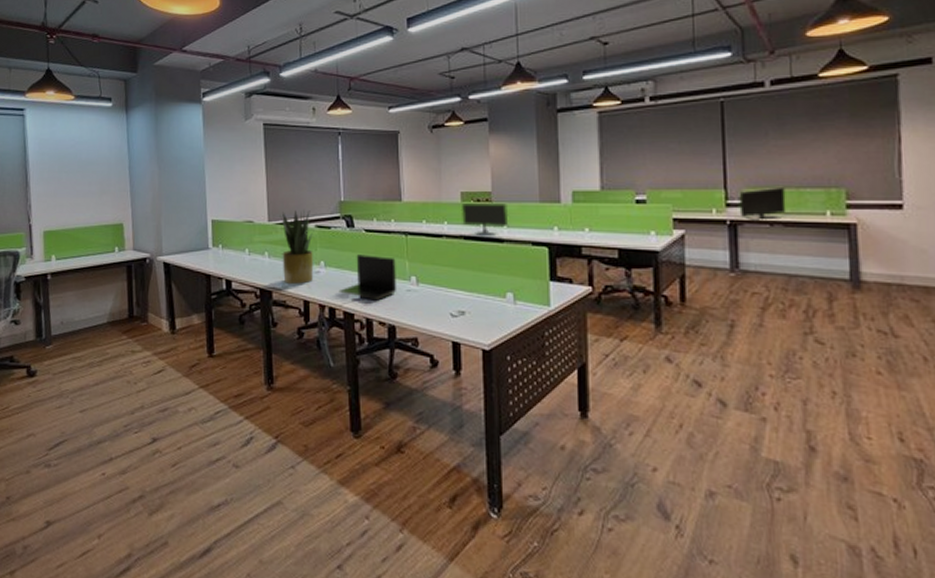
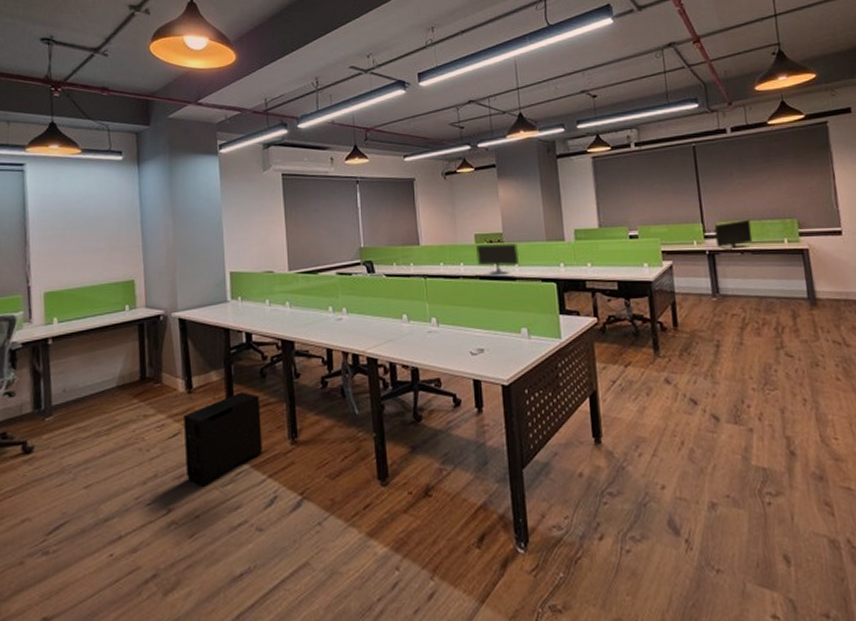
computer tower: none [167,336,240,421] -> present [183,392,262,487]
planter: present [280,210,314,284] -> none [300,258,336,333]
laptop computer: present [338,254,397,299] -> none [361,299,419,343]

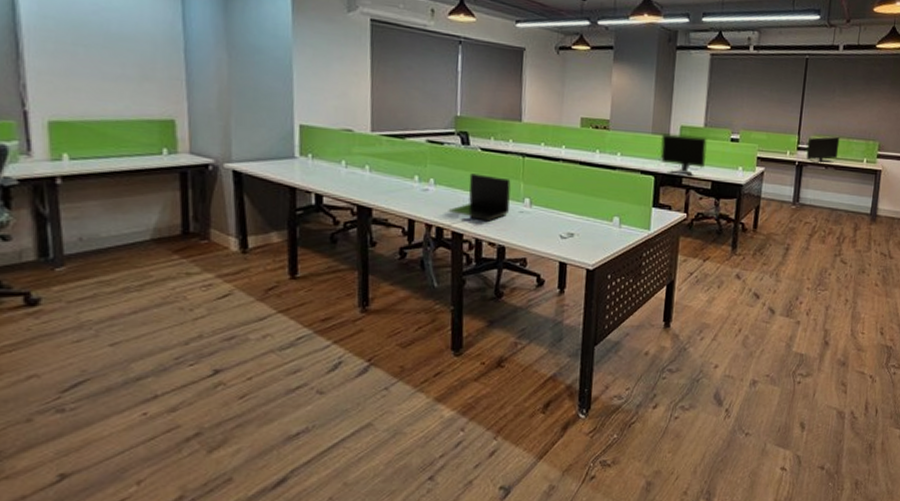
computer tower: present [183,392,262,487] -> none [235,256,329,349]
laptop computer: none [361,299,419,343] -> present [448,173,511,220]
computer monitor: present [475,244,519,276] -> none [579,129,623,163]
computer monitor: none [556,237,607,279] -> present [660,133,707,176]

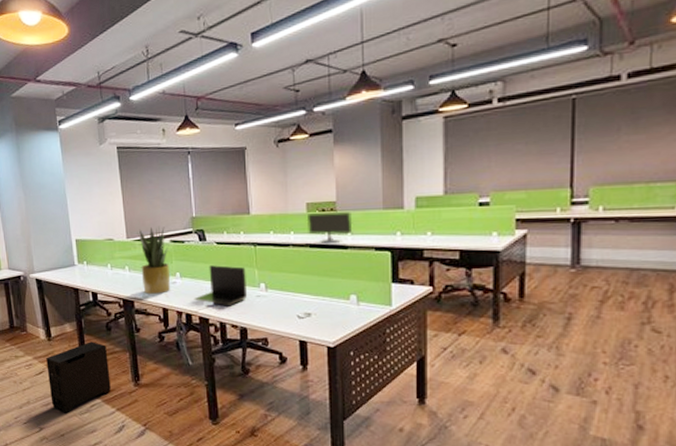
computer tower: none [235,256,329,349] -> present [46,342,111,413]
planter: none [385,122,425,202] -> present [137,227,171,294]
computer monitor: none [579,129,623,163] -> present [306,212,353,244]
computer monitor: present [660,133,707,176] -> none [394,205,451,248]
monitor: present [806,136,840,163] -> none [584,182,634,217]

